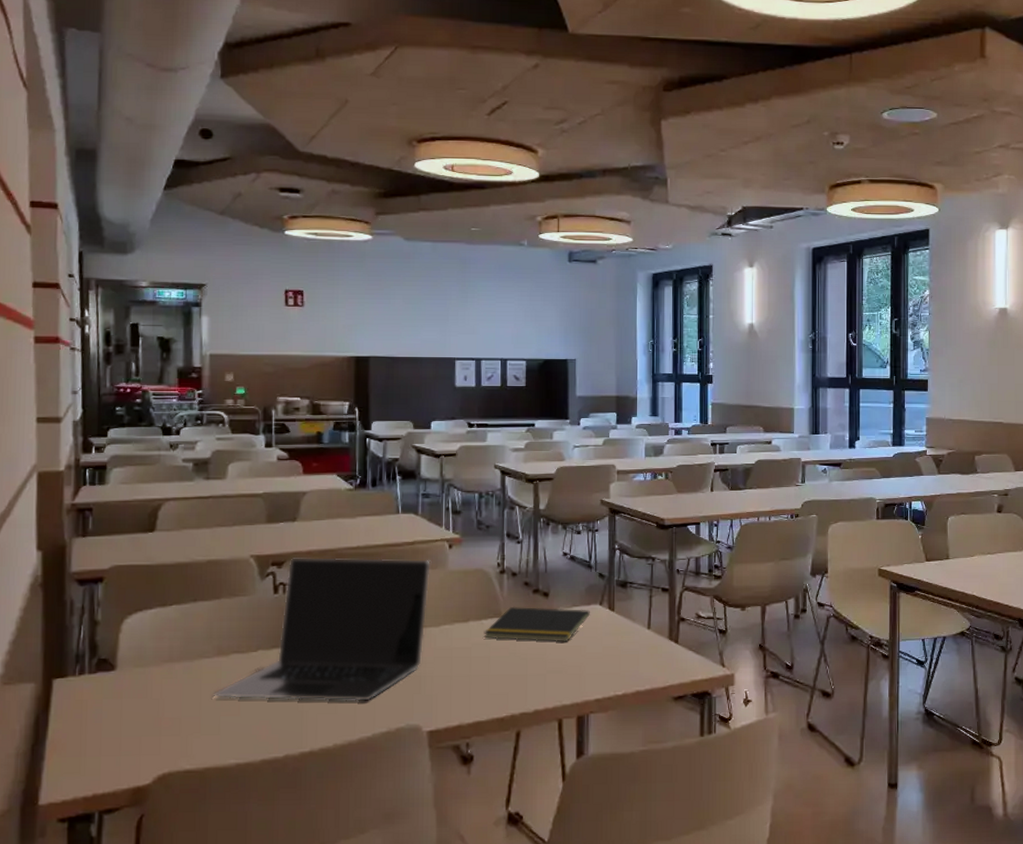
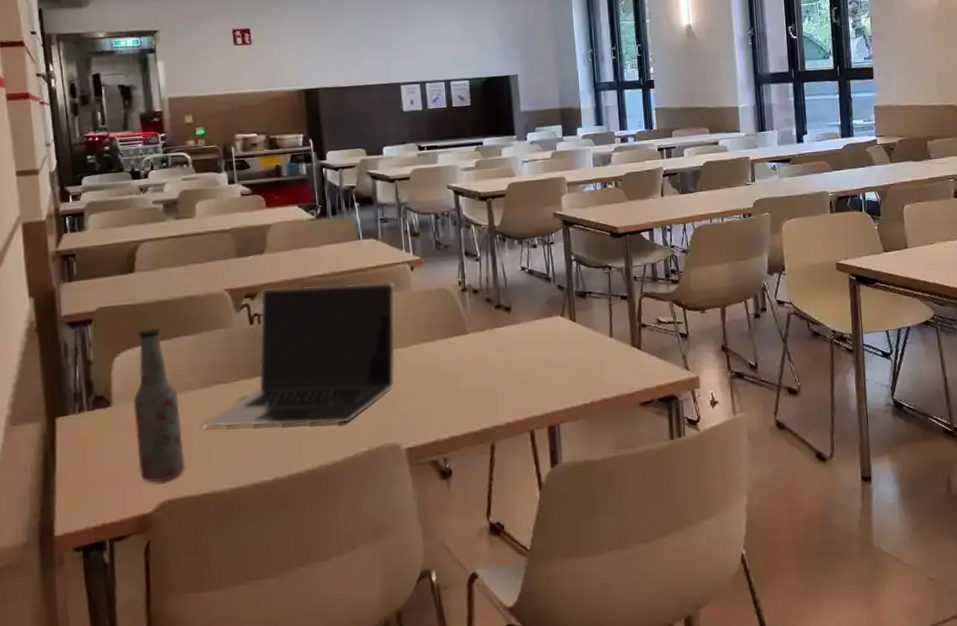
bottle: none [139,591,191,753] -> present [134,328,186,483]
notepad: present [484,606,590,642] -> none [451,321,552,356]

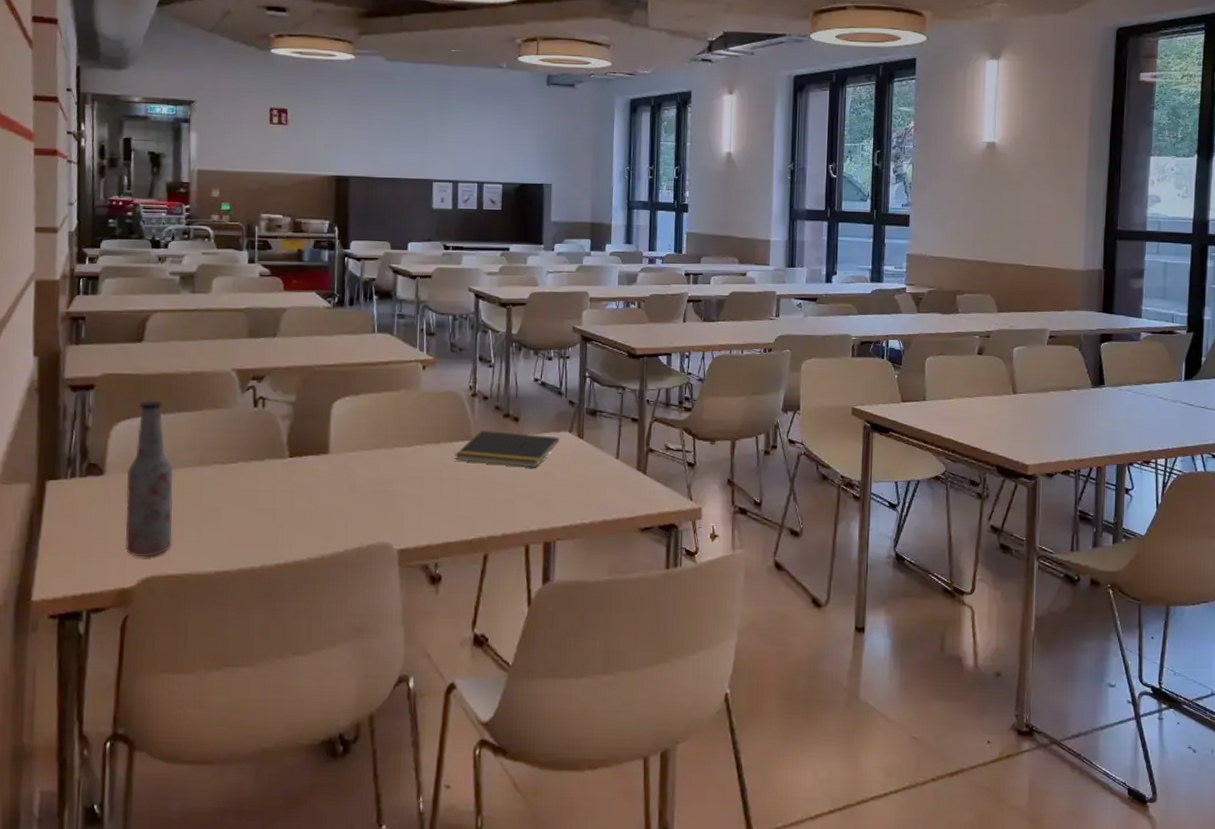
laptop: present [203,282,396,427] -> none [195,372,404,517]
notepad: none [451,321,552,356] -> present [454,429,559,467]

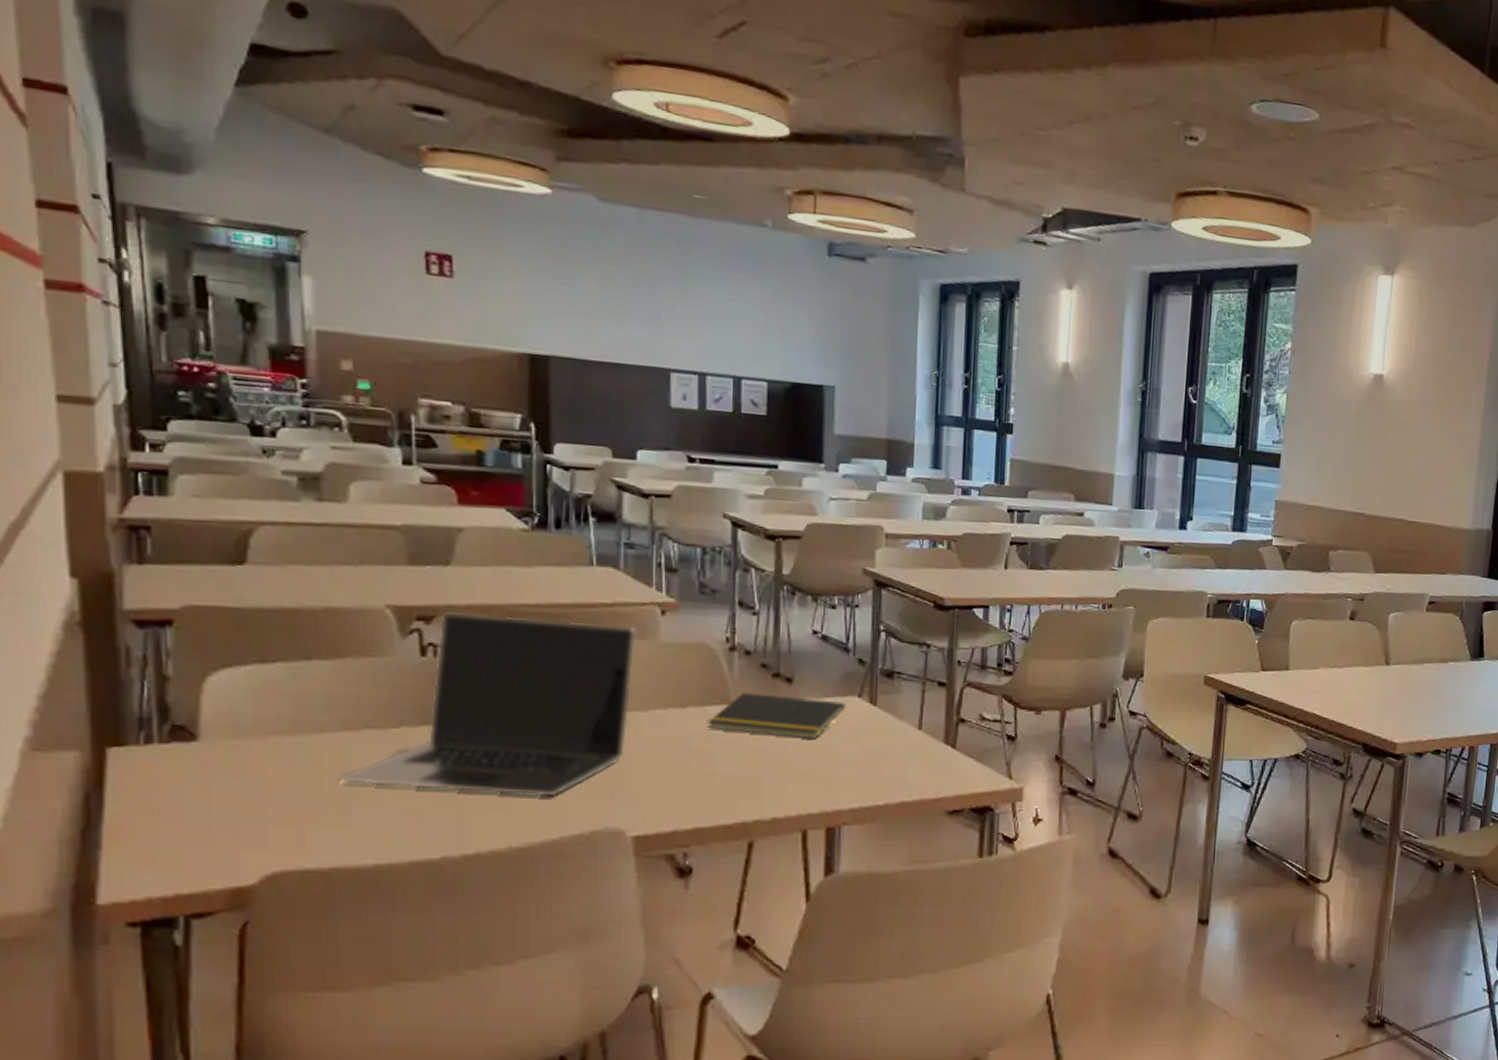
bottle: present [125,400,174,557] -> none [233,643,310,848]
laptop: none [195,372,404,517] -> present [340,611,636,797]

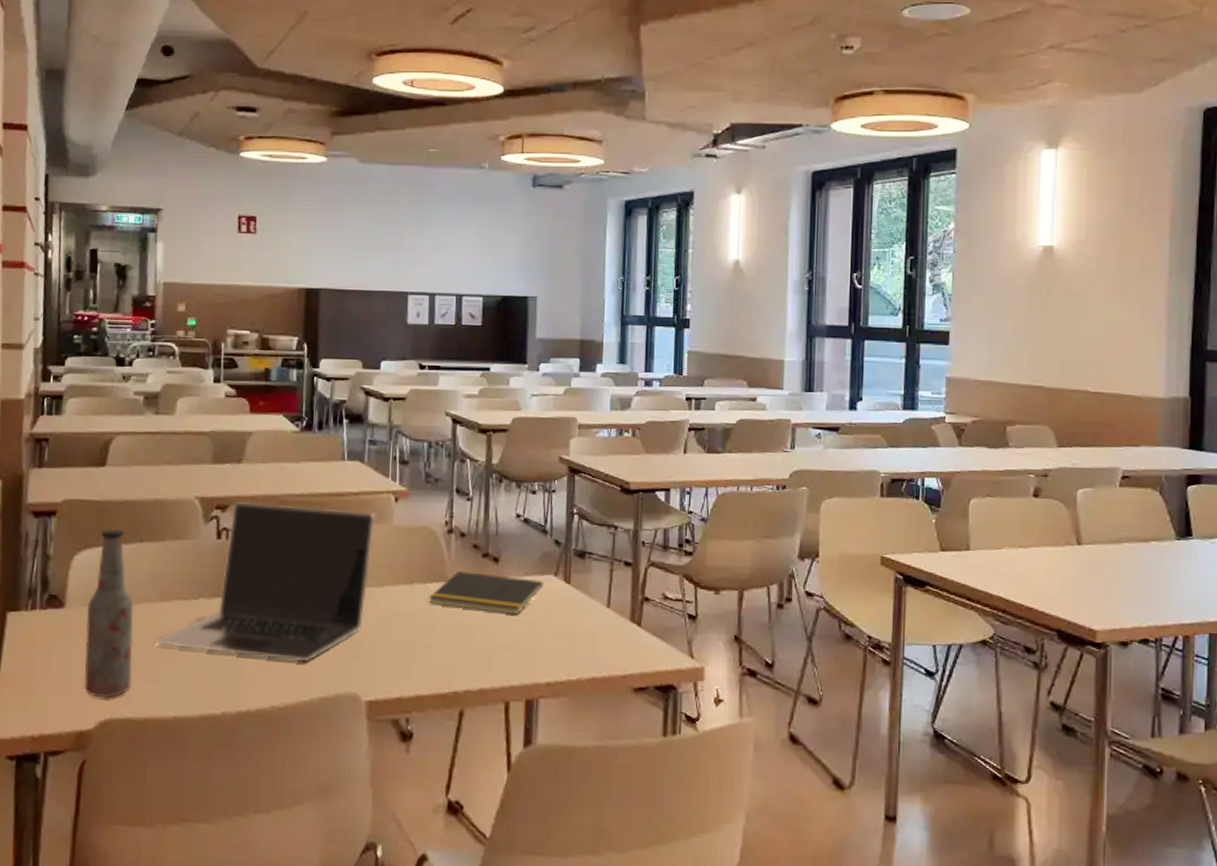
bottle: none [233,643,310,848] -> present [84,529,134,698]

